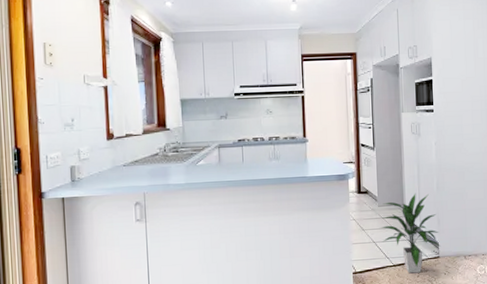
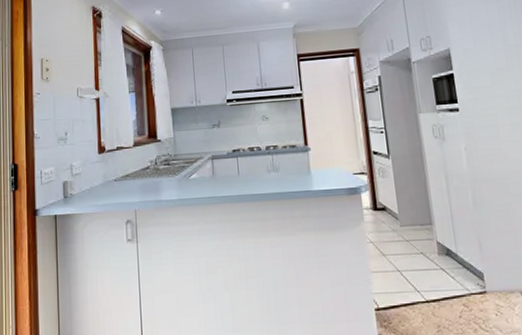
indoor plant: present [380,193,440,274] -> none [405,209,486,313]

